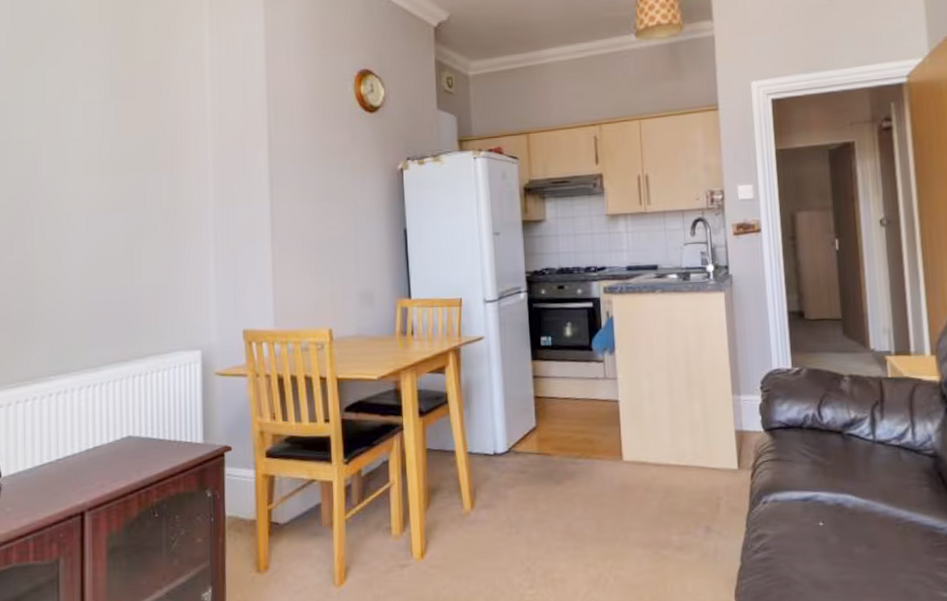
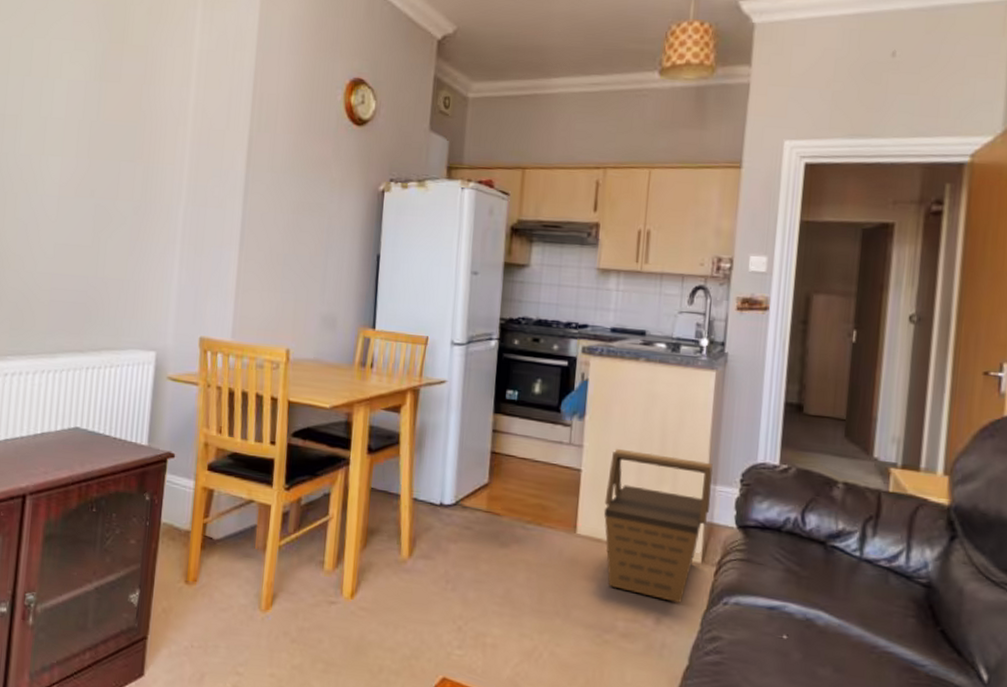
basket: none [643,375,738,509] -> present [603,448,713,603]

